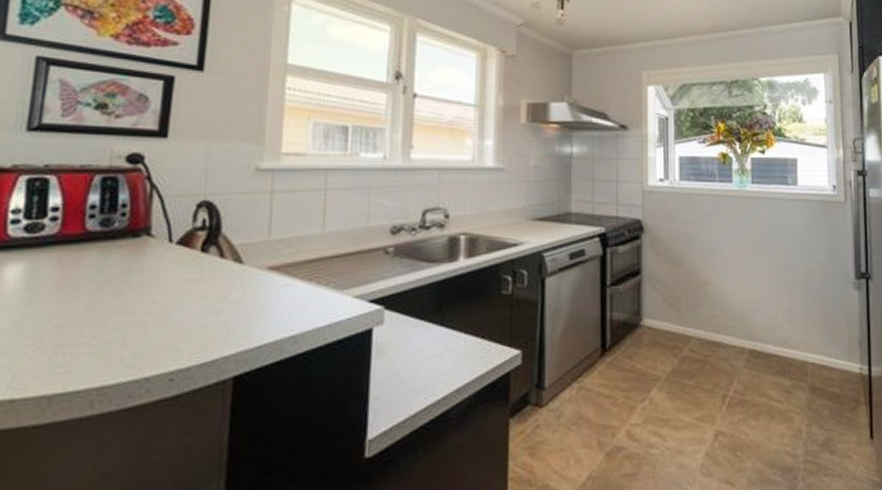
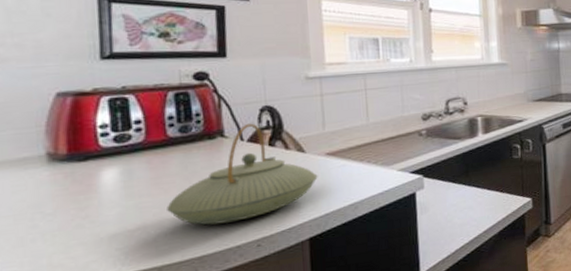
teapot: none [70,221,255,347] -> present [167,123,318,225]

